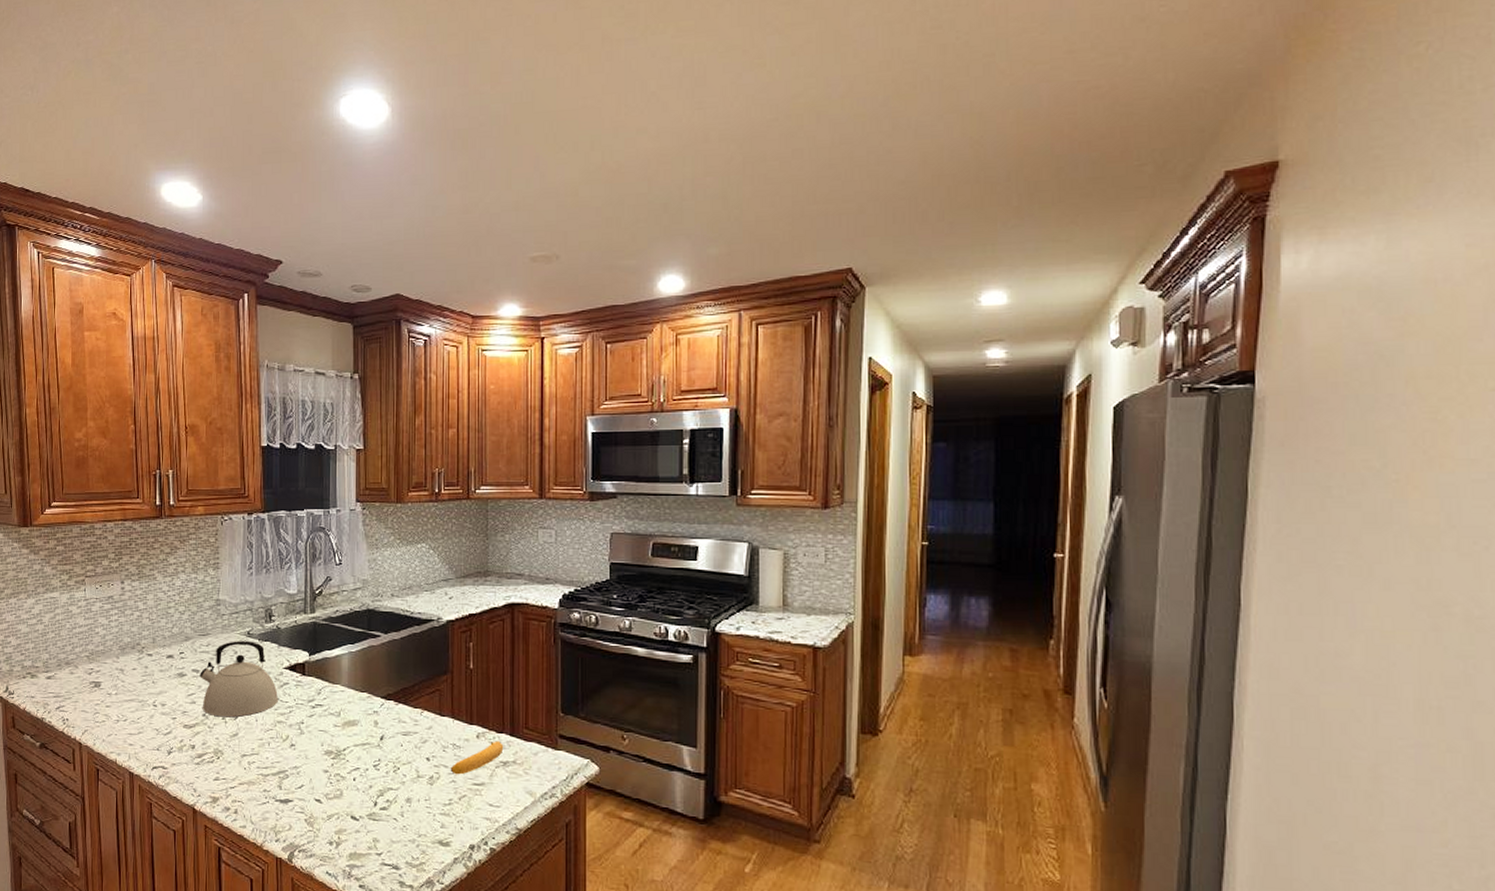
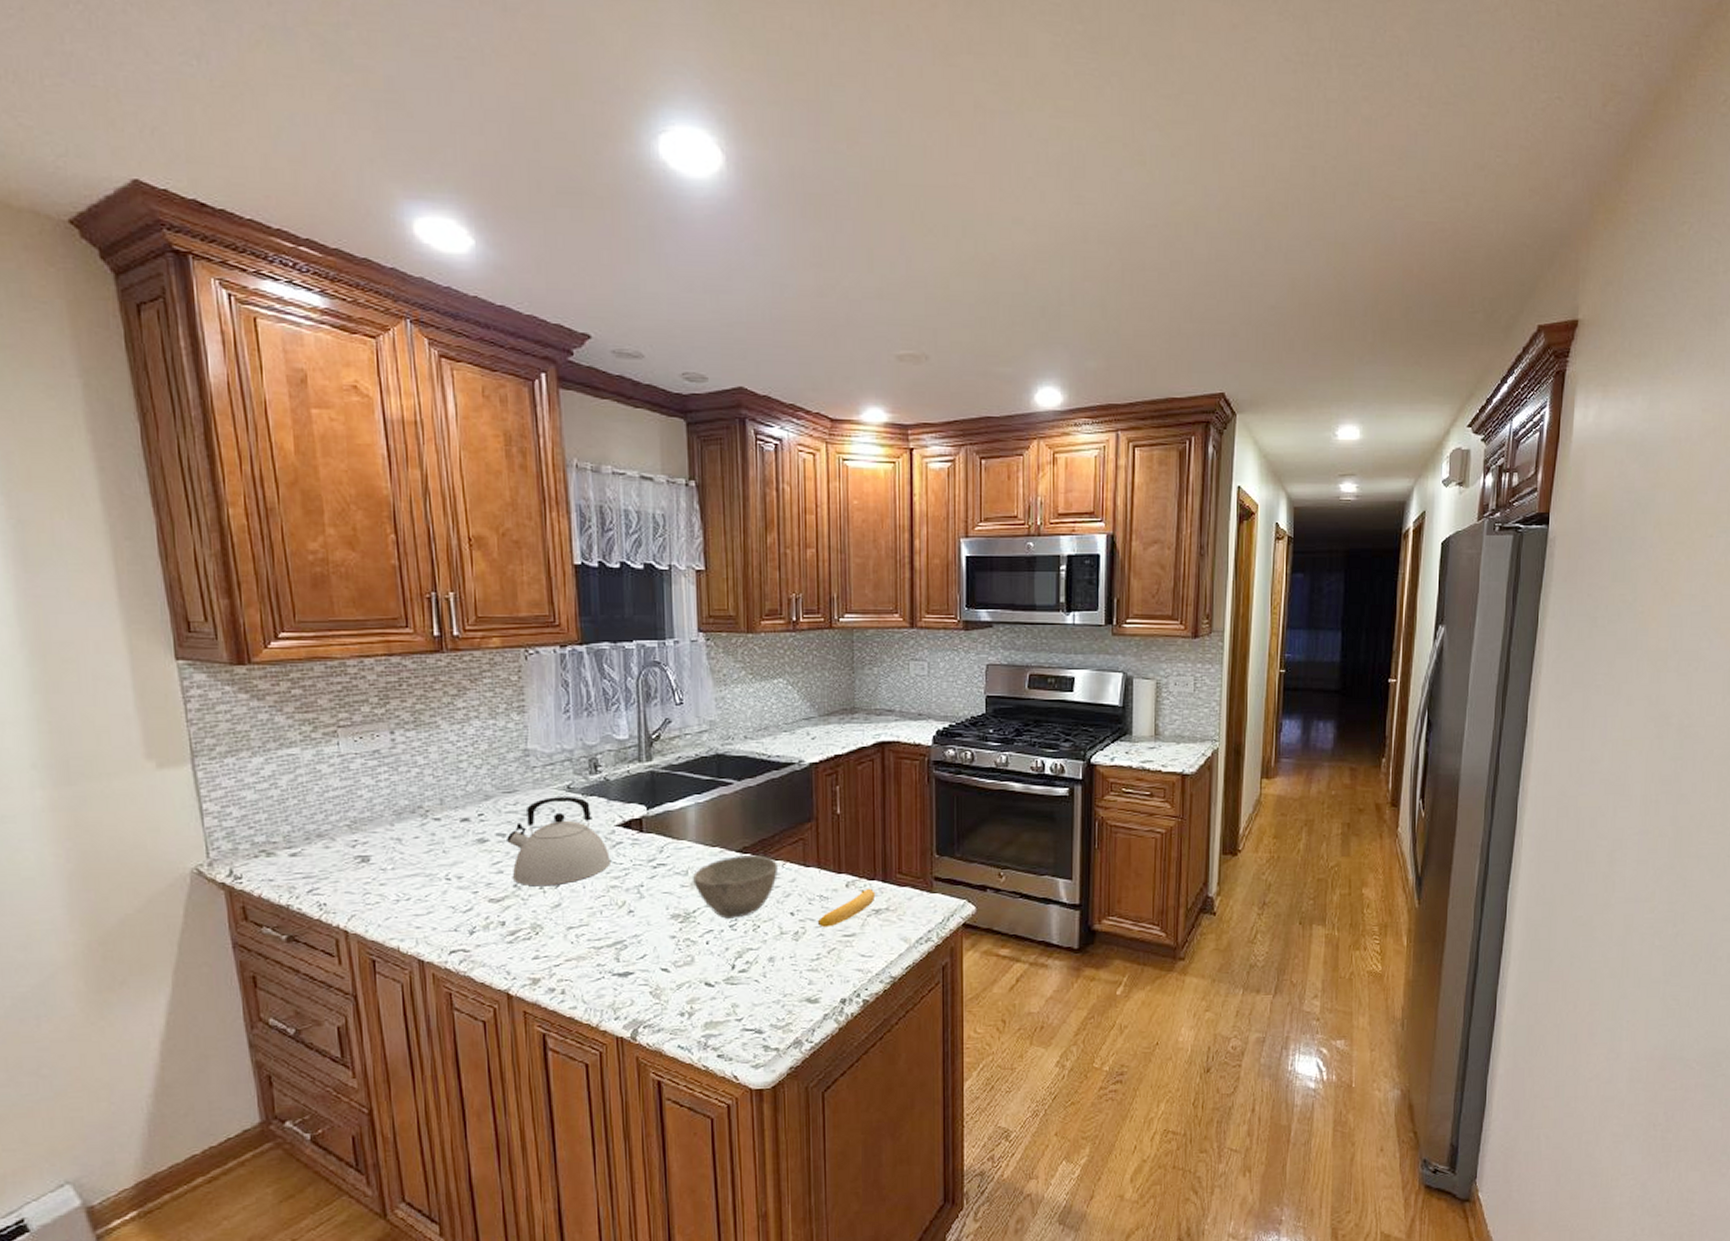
bowl: none [345,702,416,759] -> present [693,855,778,919]

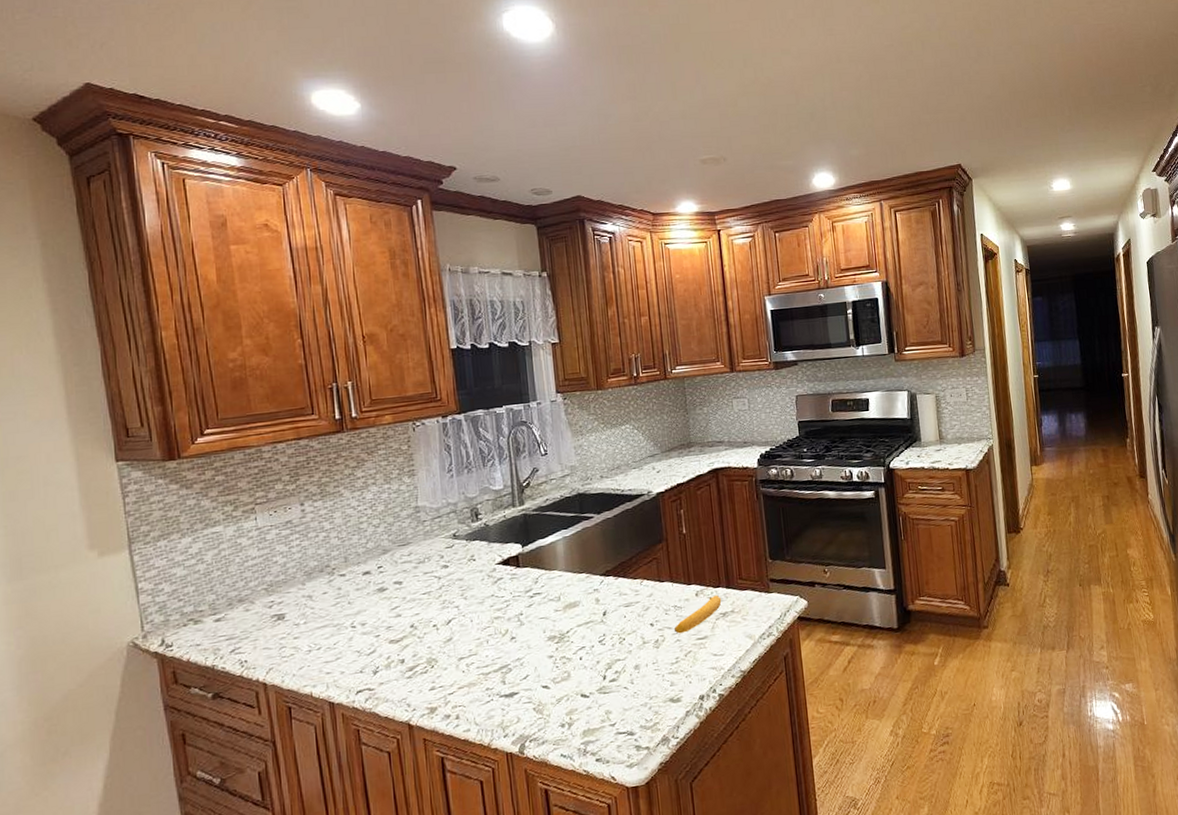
kettle: present [507,797,612,887] -> none [403,543,494,626]
bowl: present [693,855,778,919] -> none [565,576,637,636]

